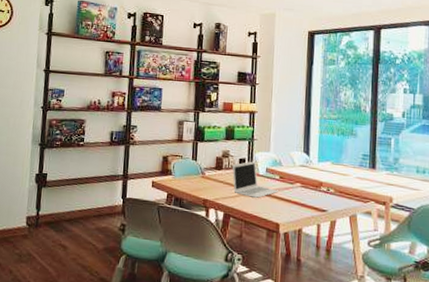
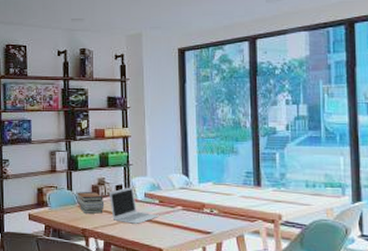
book stack: none [200,162,227,186] -> present [76,191,105,214]

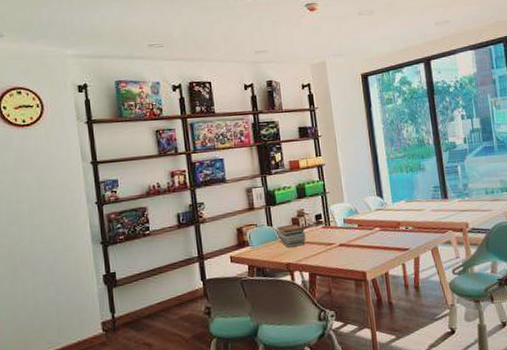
laptop: present [108,187,159,225] -> none [309,215,359,252]

